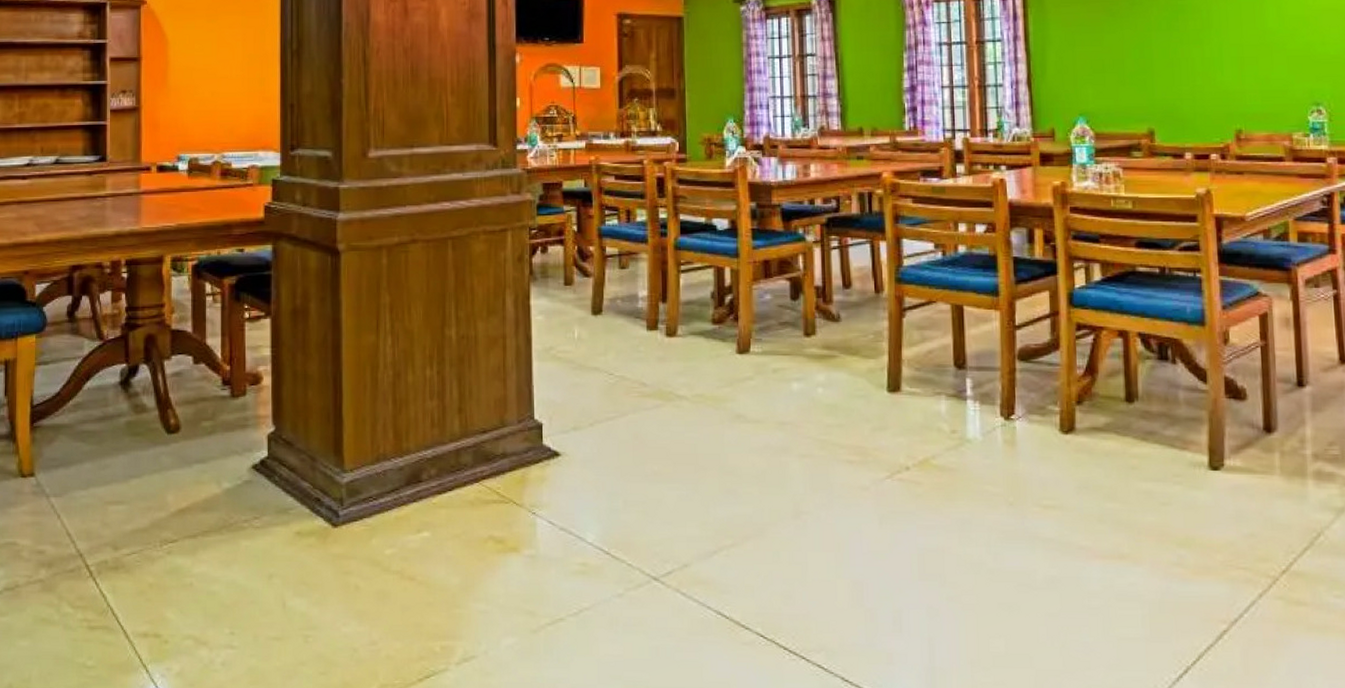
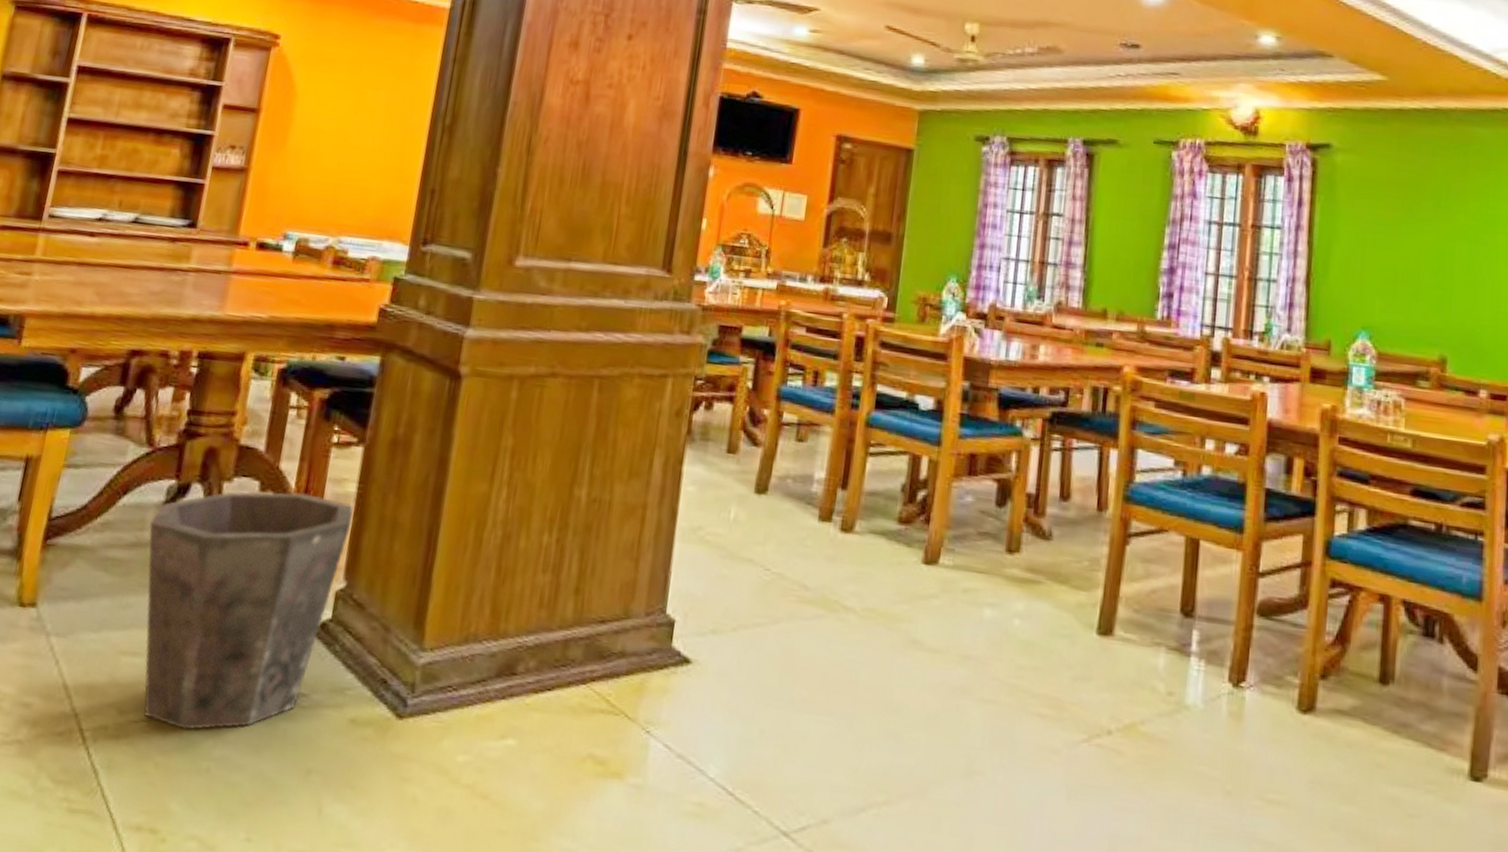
waste bin: none [112,360,271,556] -> present [143,491,353,730]

